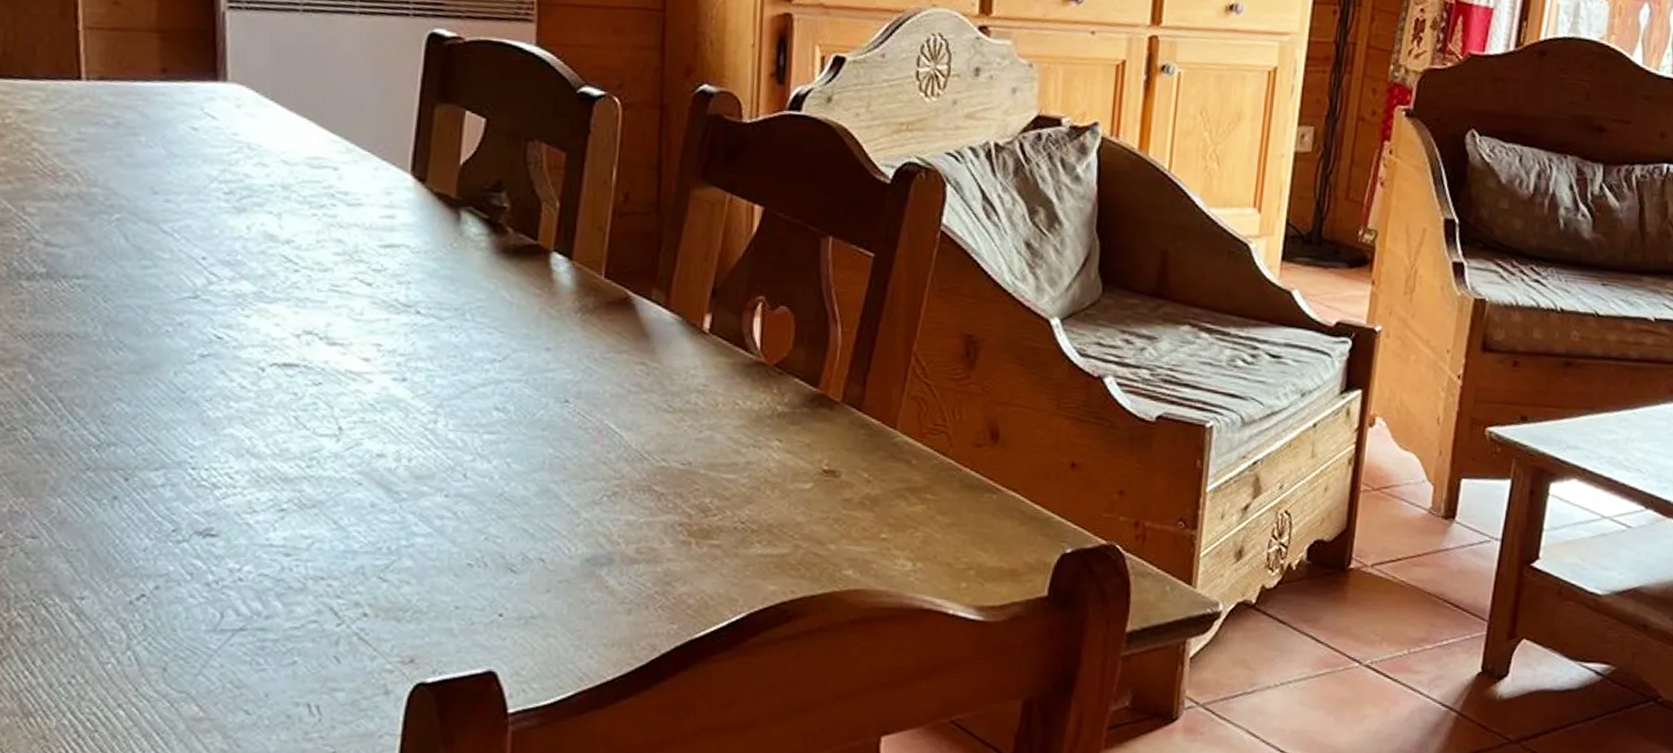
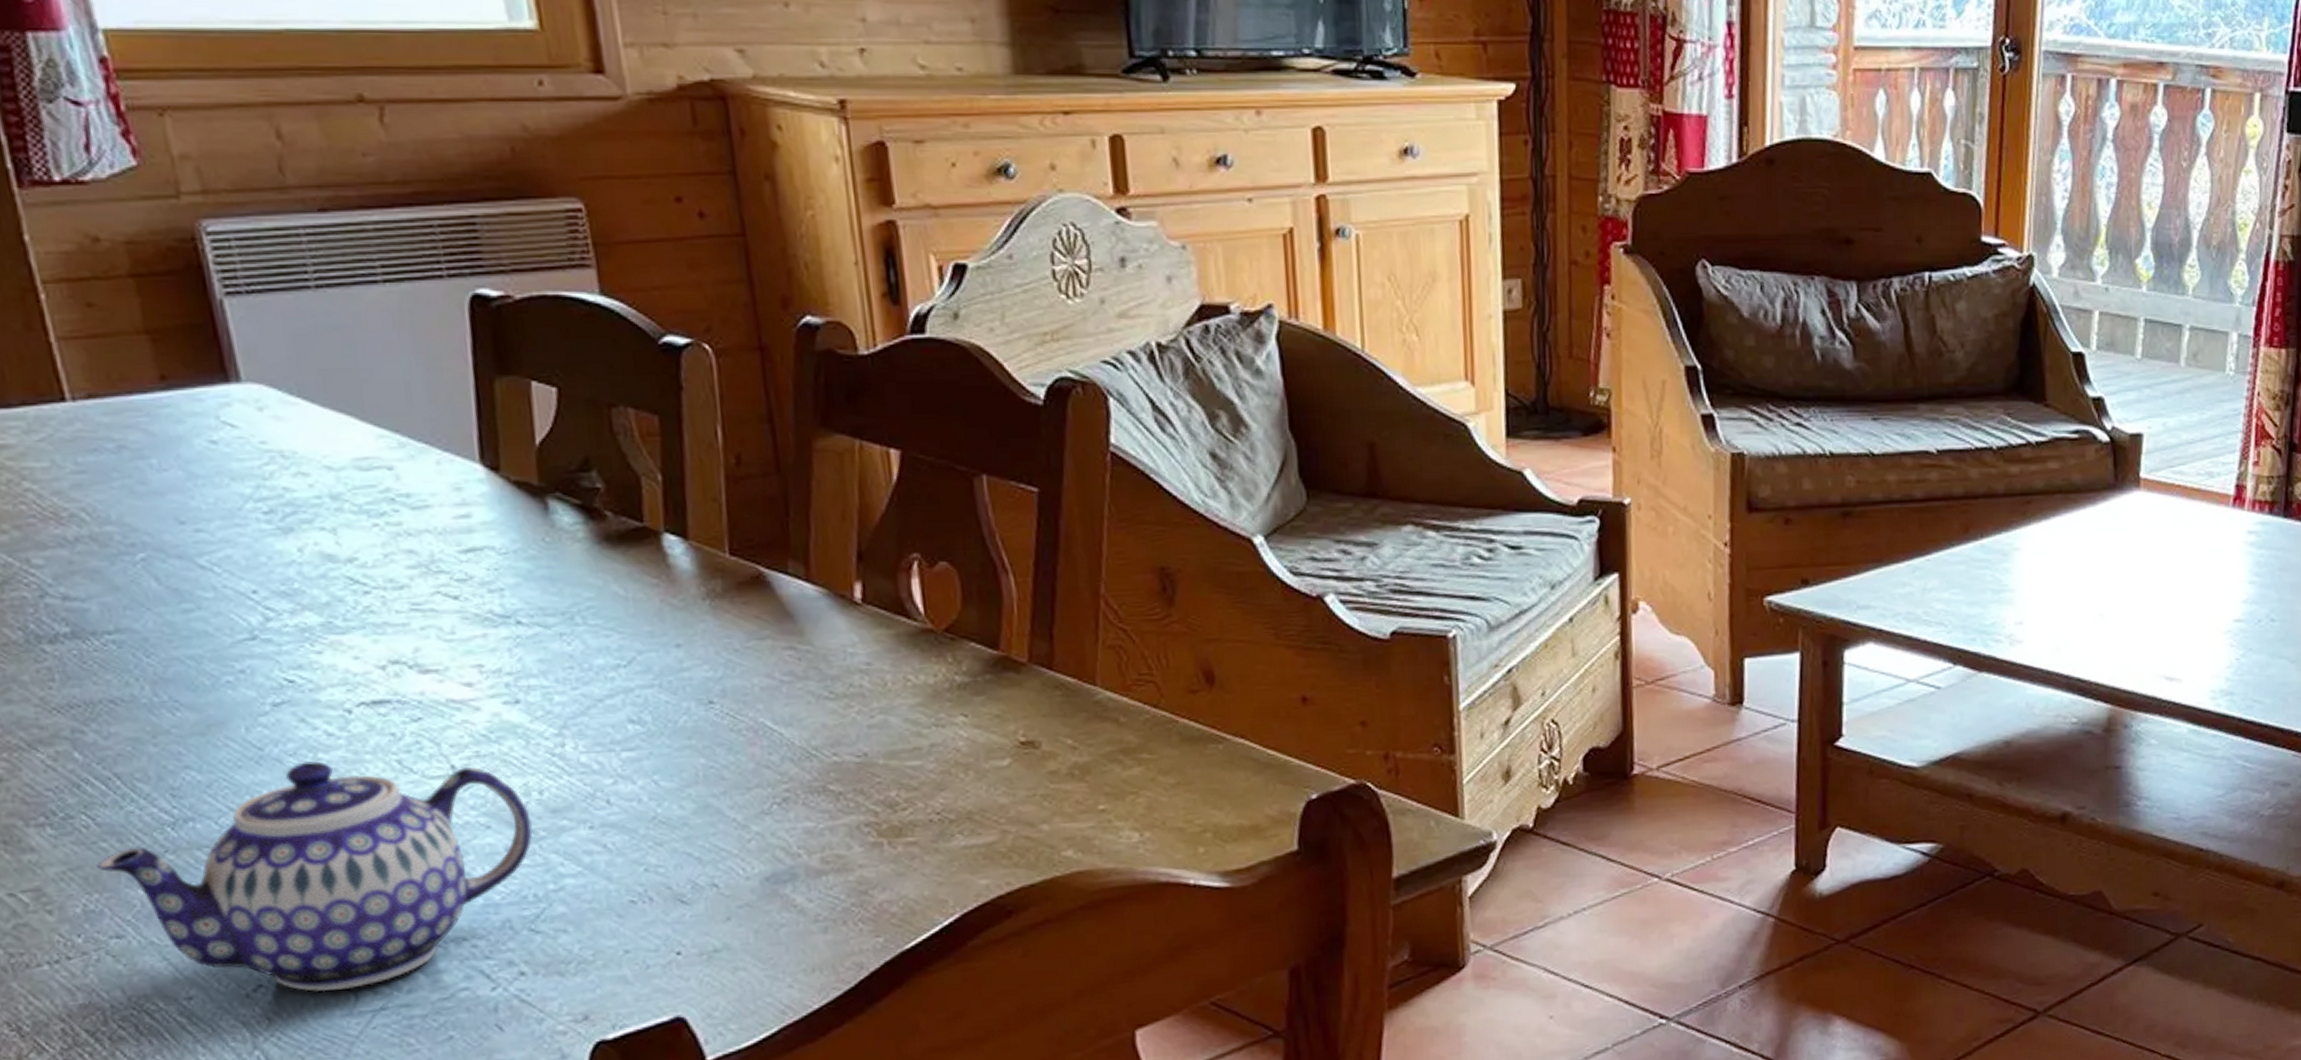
teapot: none [27,408,397,608] -> present [96,761,533,992]

